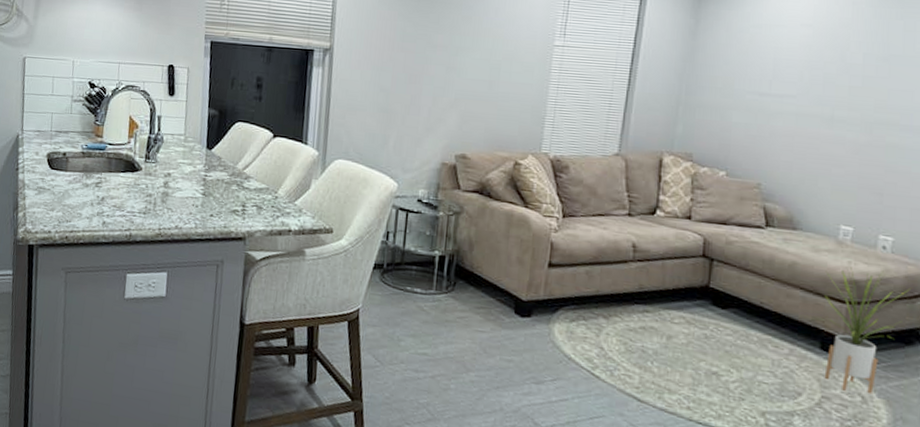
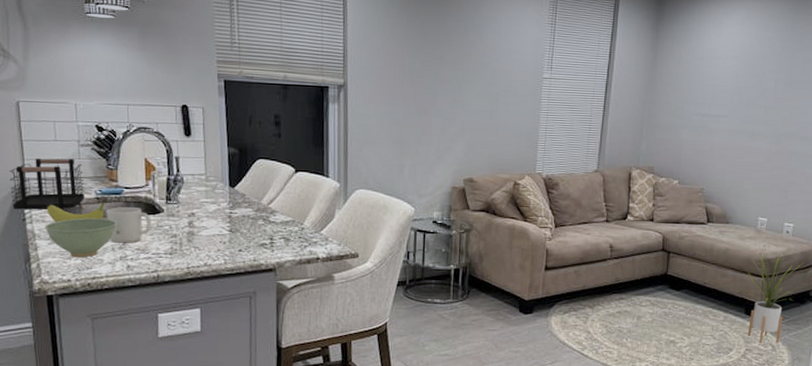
dish rack: none [9,111,73,162] -> present [9,158,85,210]
bowl: none [34,171,98,211] -> present [45,218,117,258]
fruit: none [37,154,91,174] -> present [46,199,106,222]
mug: none [88,162,130,199] -> present [106,206,152,243]

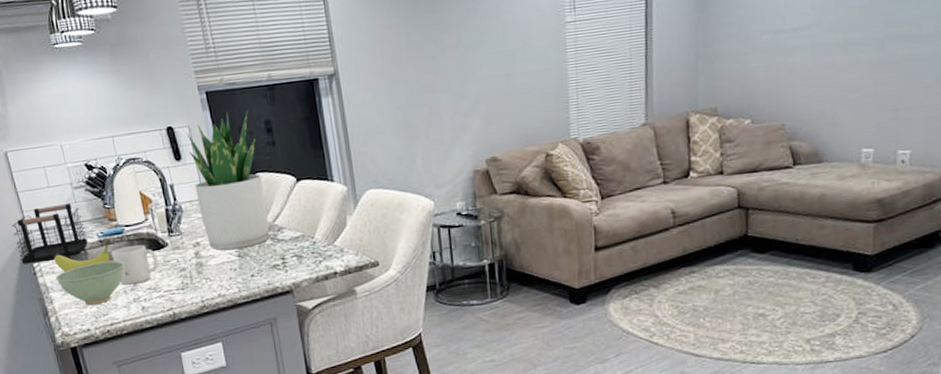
planter: none [199,100,264,225] -> present [186,110,270,251]
house plant: present [747,249,804,343] -> none [852,184,929,303]

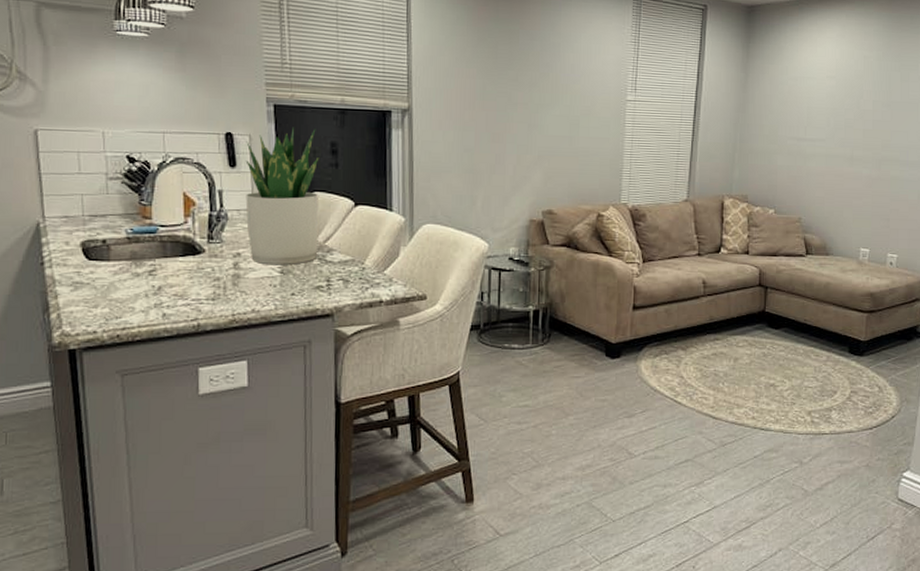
dish rack: present [12,202,88,265] -> none [25,193,114,252]
fruit: present [53,241,110,272] -> none [69,239,139,266]
bowl: present [55,261,124,306] -> none [66,261,151,306]
mug: present [111,244,159,285] -> none [138,246,191,288]

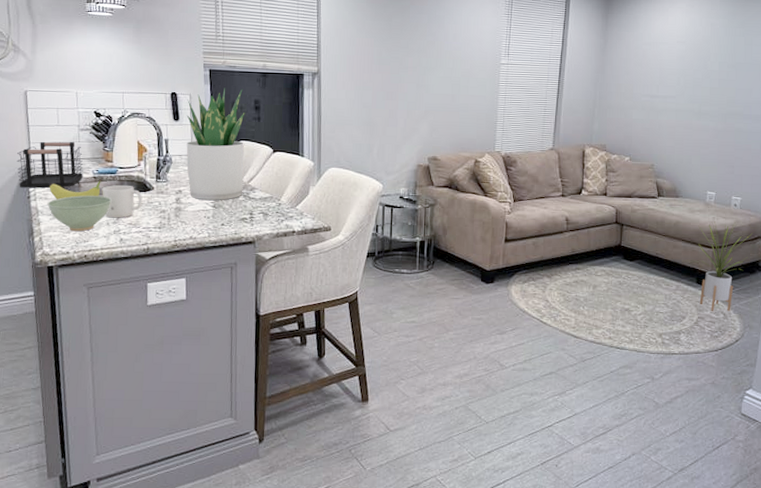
dish rack: none [25,193,114,252] -> present [17,141,83,188]
bowl: none [66,261,151,306] -> present [47,195,112,232]
fruit: none [69,239,139,266] -> present [49,178,102,199]
mug: none [138,246,191,288] -> present [102,184,143,218]
house plant: none [850,282,910,384] -> present [698,221,752,312]

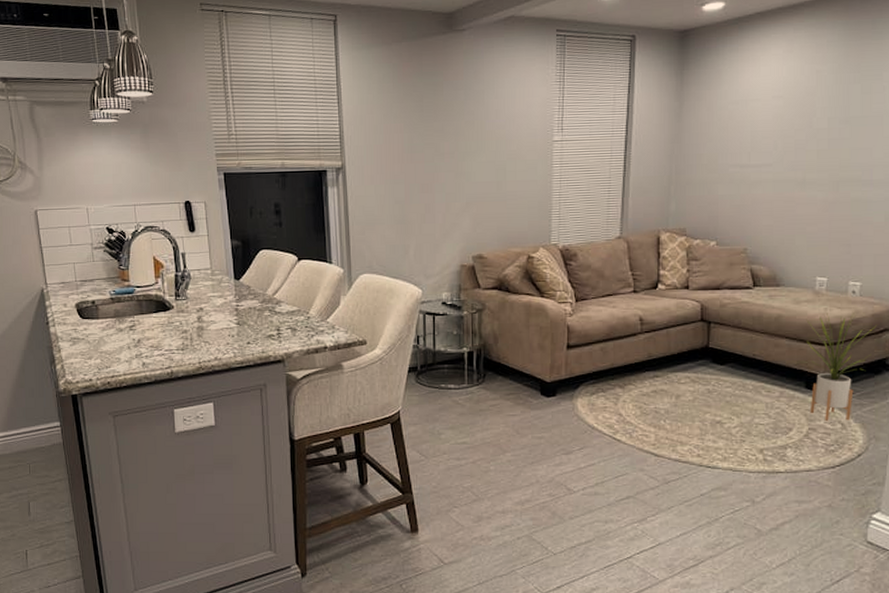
dish rack: present [17,141,83,188] -> none [32,261,100,314]
bowl: present [47,195,112,232] -> none [66,318,131,357]
fruit: present [49,178,102,199] -> none [67,299,120,324]
mug: present [102,184,143,218] -> none [120,305,163,341]
planter: present [186,87,245,201] -> none [202,192,268,318]

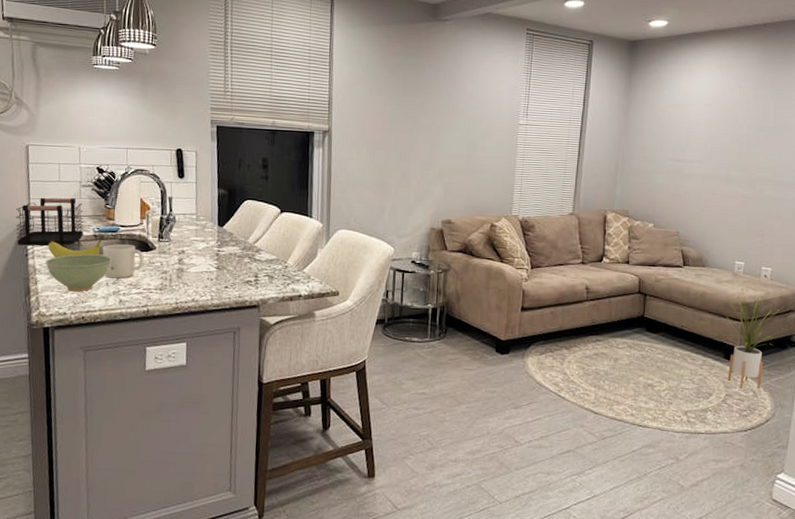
dish rack: none [32,261,100,314] -> present [16,197,84,246]
bowl: none [66,318,131,357] -> present [45,254,112,292]
fruit: none [67,299,120,324] -> present [48,236,103,258]
mug: none [120,305,163,341] -> present [102,243,144,279]

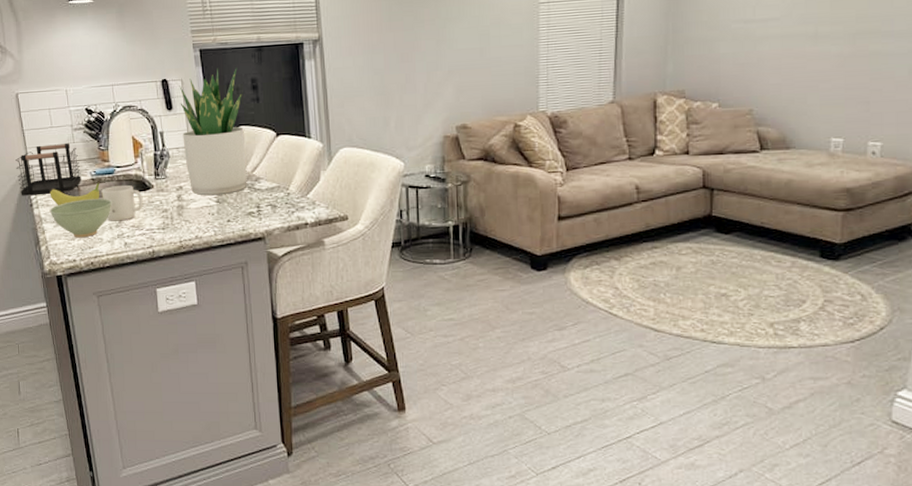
planter: none [190,145,253,262] -> present [179,68,247,196]
house plant: present [726,293,784,389] -> none [820,175,901,292]

